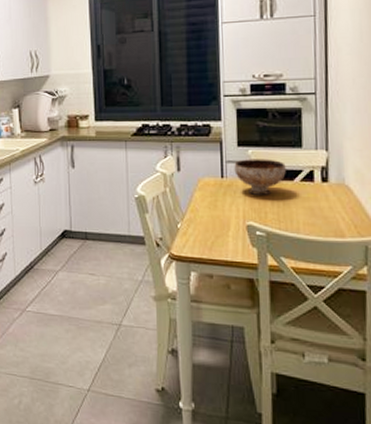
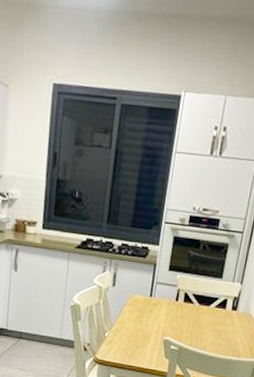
bowl: present [234,159,286,195] -> none [162,282,206,316]

